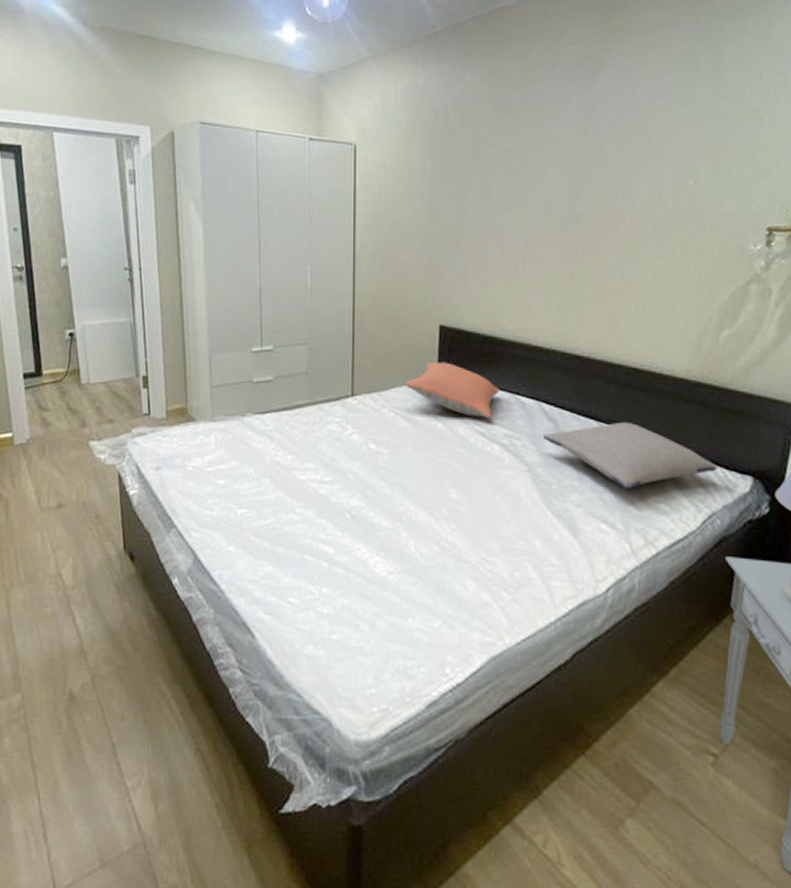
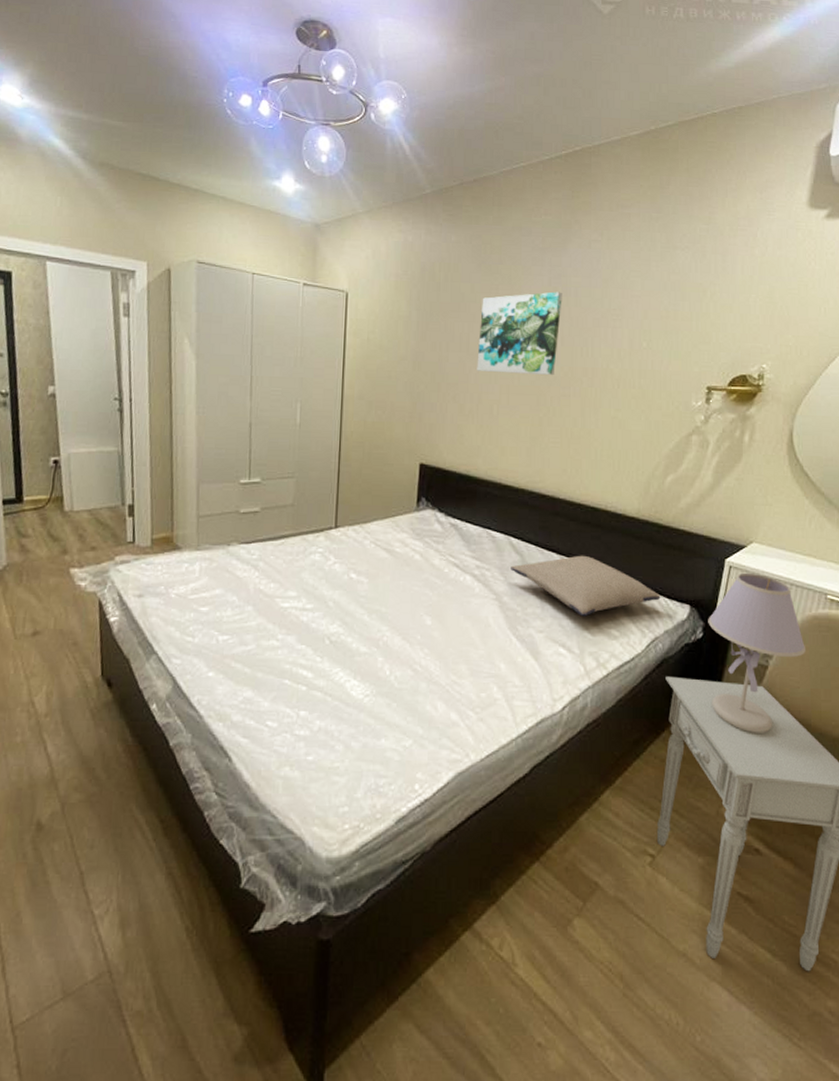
pillow: present [404,362,500,418] -> none [385,497,473,550]
wall art: none [498,129,593,223] -> present [477,291,562,375]

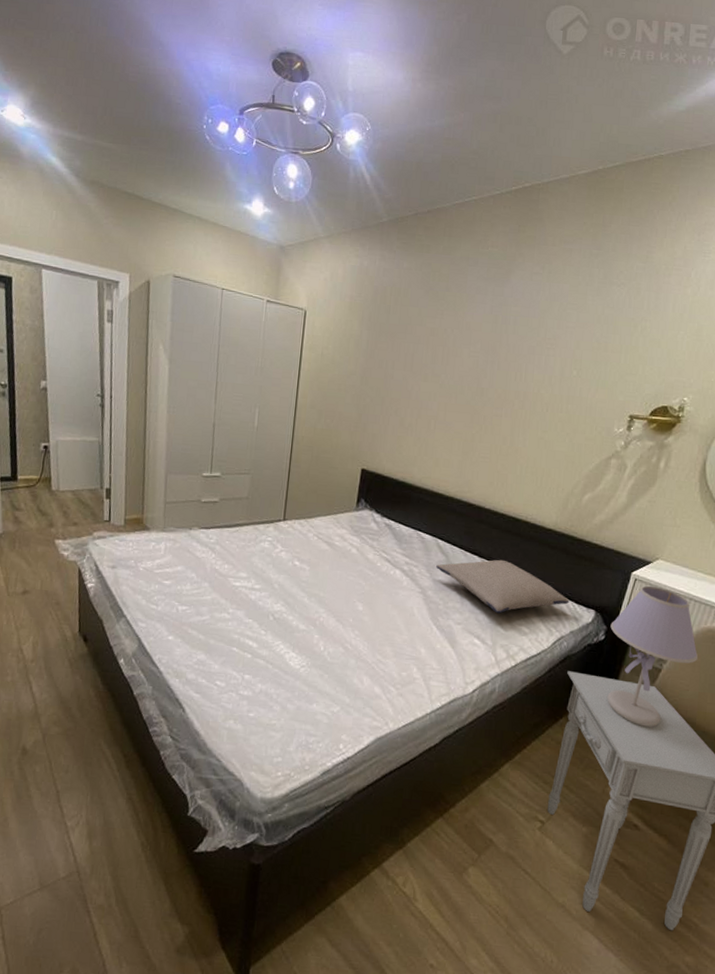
wall art: present [477,291,562,375] -> none [418,319,502,396]

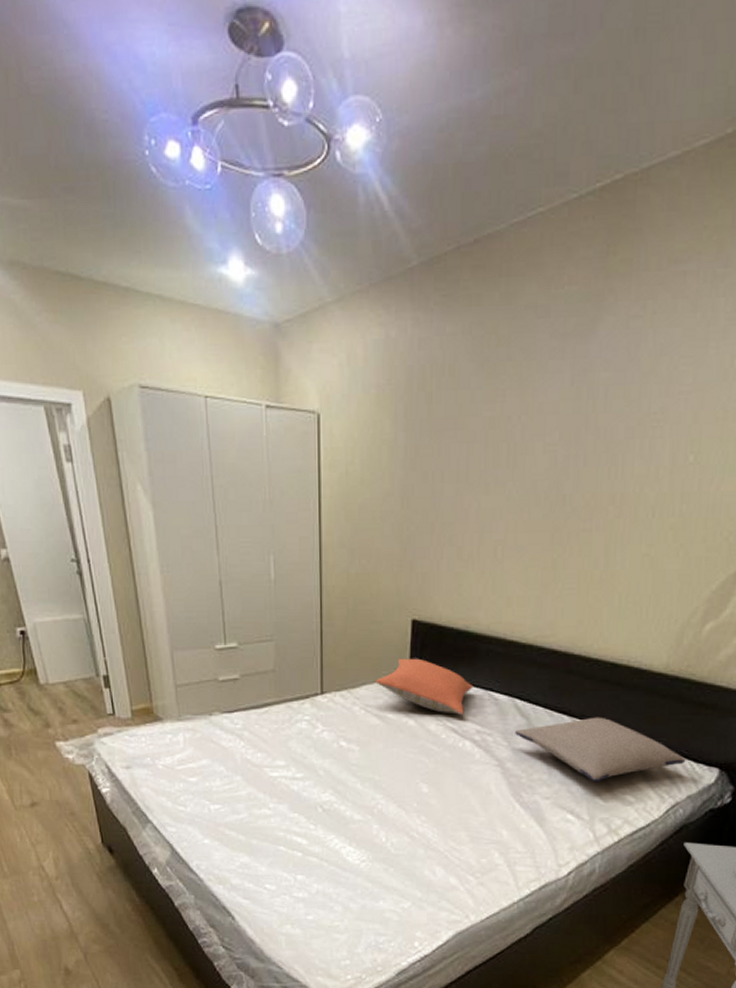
pillow: none [328,498,406,548] -> present [375,658,474,715]

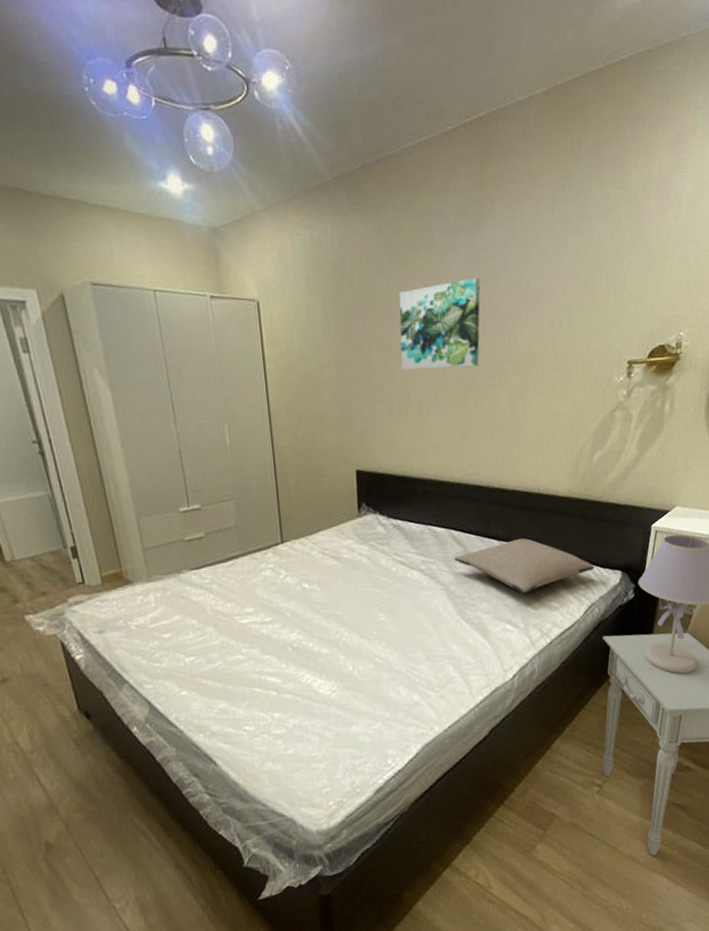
pillow: present [375,658,474,715] -> none [329,503,415,549]
wall art: none [478,393,588,506] -> present [399,277,481,370]

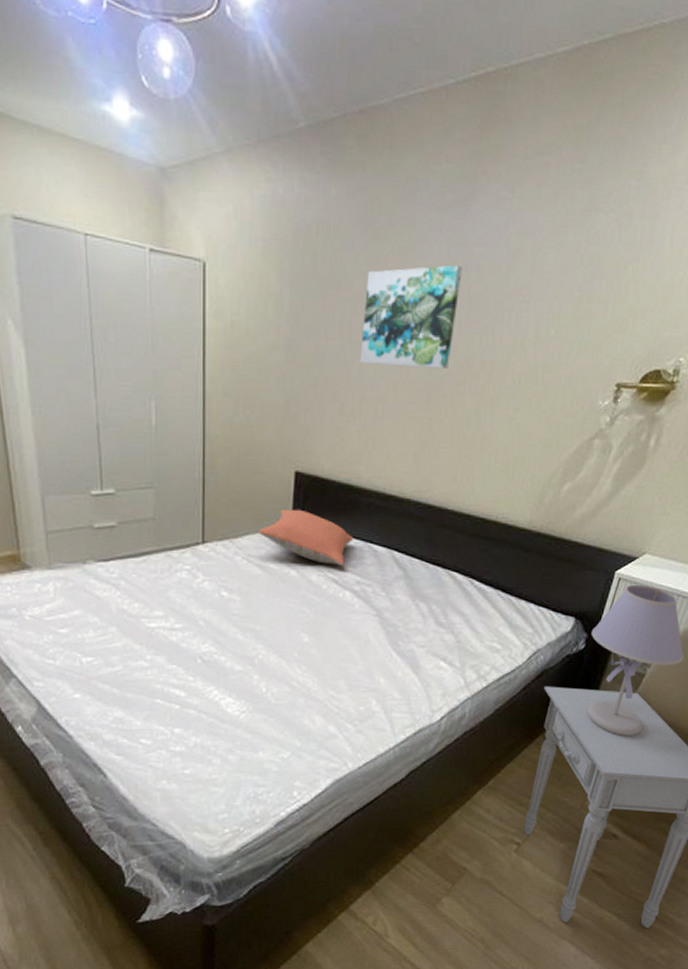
pillow: none [329,503,415,549] -> present [258,509,354,566]
pillow: present [454,538,595,595] -> none [393,569,546,631]

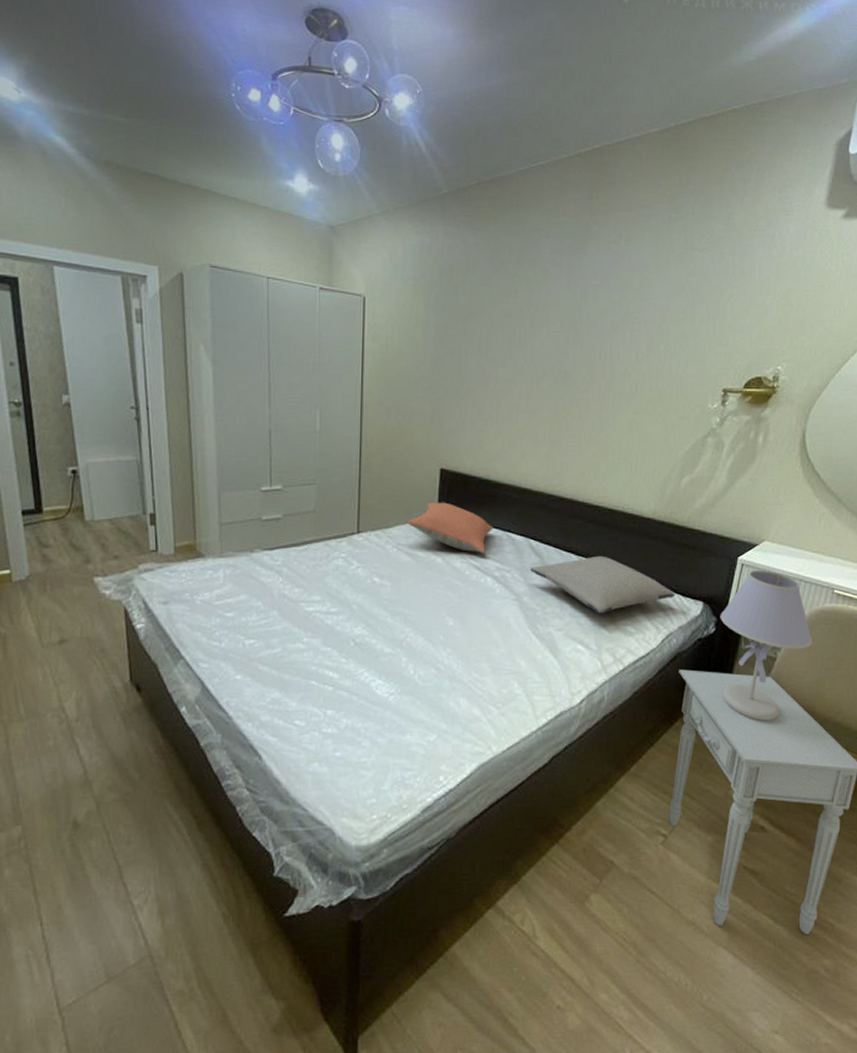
wall art: present [360,265,462,369] -> none [496,294,581,379]
pillow: none [393,569,546,631] -> present [530,555,675,615]

